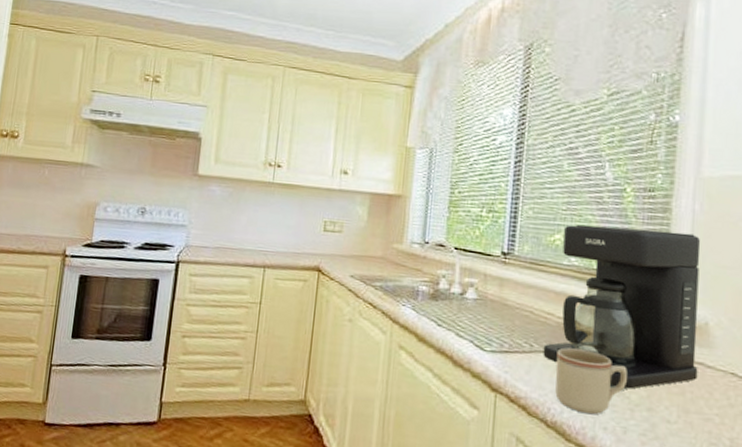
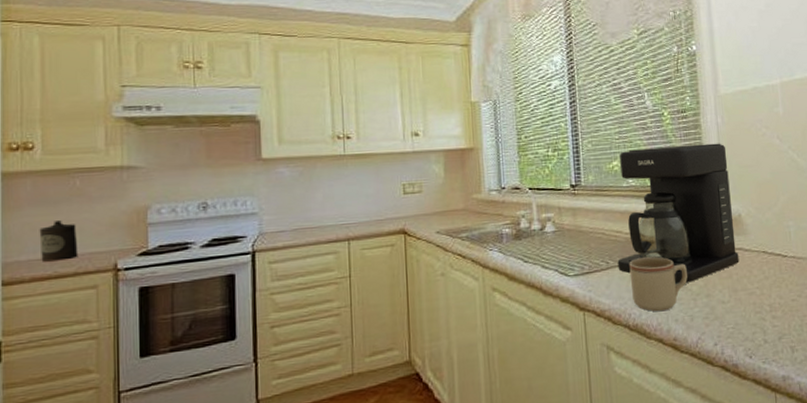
canister: none [10,203,40,239] -> present [39,220,78,262]

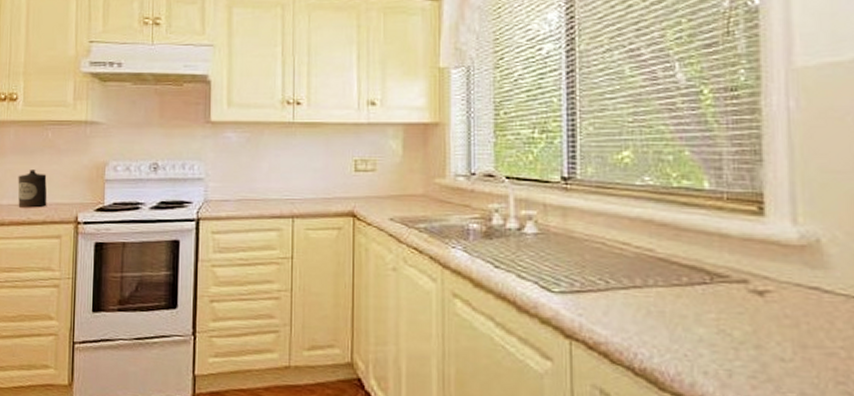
coffee maker: present [617,143,739,283] -> none [621,135,813,325]
mug: present [629,256,688,312] -> none [638,281,726,358]

